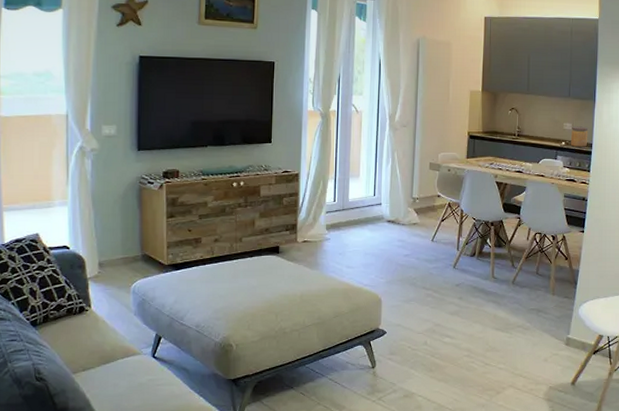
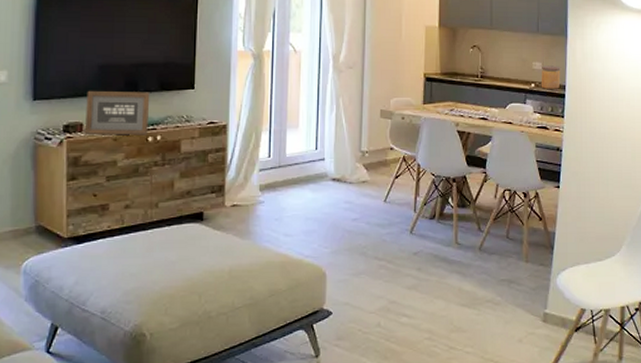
picture frame: none [181,143,235,181] -> present [85,90,150,135]

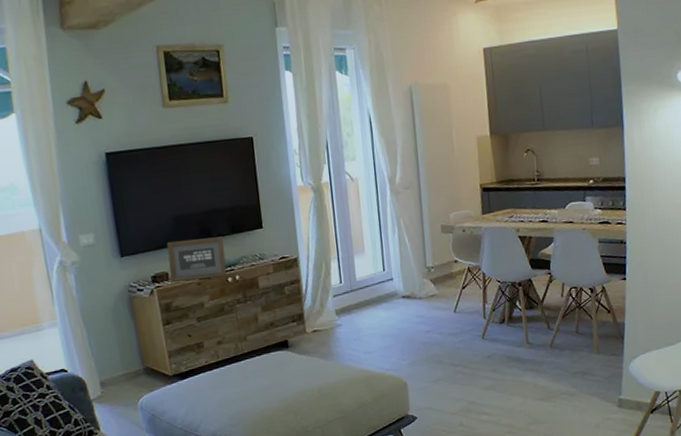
jar: present [541,65,561,89] -> none [599,158,620,184]

